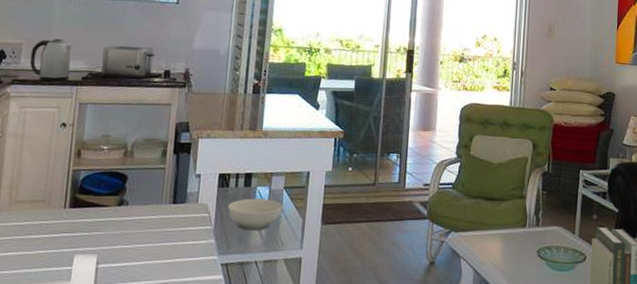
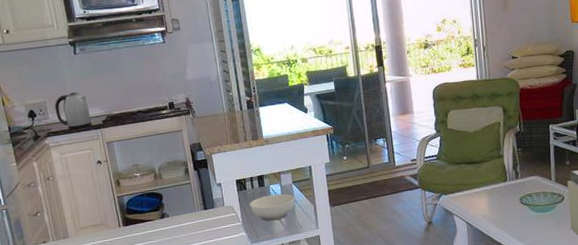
toaster: present [100,45,154,80] -> none [112,85,159,118]

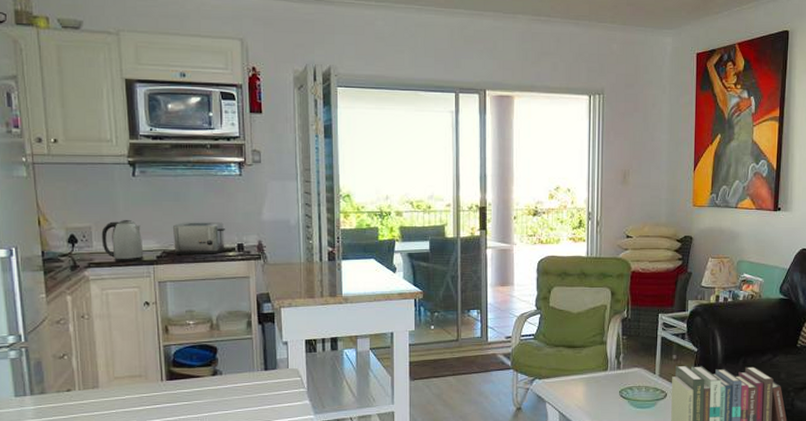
toaster: none [112,85,159,118] -> present [172,222,225,256]
bowl: present [249,193,295,221] -> none [317,360,371,390]

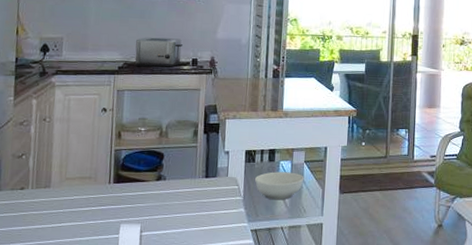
kettle: present [101,220,144,263] -> none [70,33,108,72]
bowl: none [317,360,371,390] -> present [254,171,304,200]

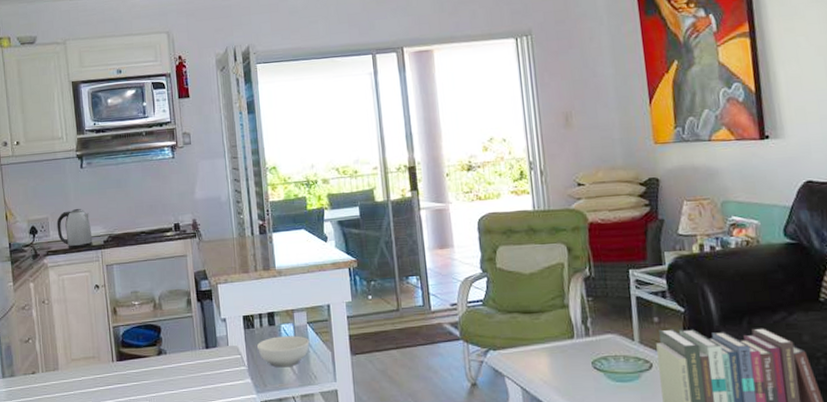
kettle: none [70,33,108,72] -> present [56,209,93,249]
toaster: present [134,37,182,68] -> none [116,204,163,239]

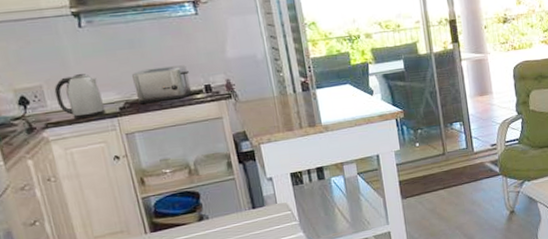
toaster: none [116,204,163,239] -> present [131,65,192,105]
bowl: present [256,335,310,368] -> none [306,186,361,219]

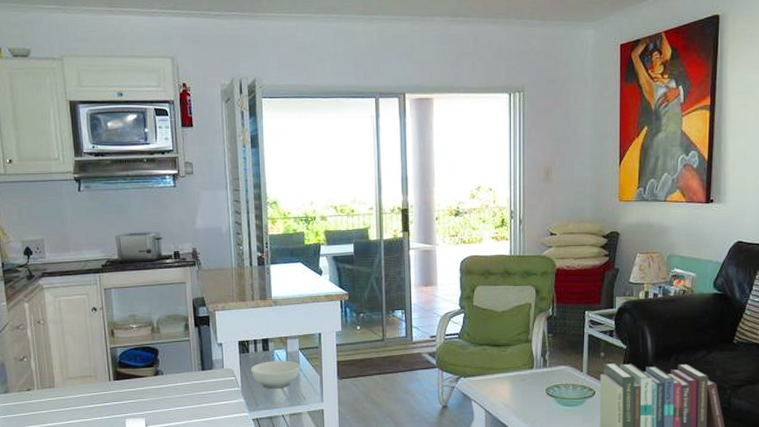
kettle: present [54,74,106,120] -> none [52,232,91,272]
bowl: none [306,186,361,219] -> present [250,360,301,389]

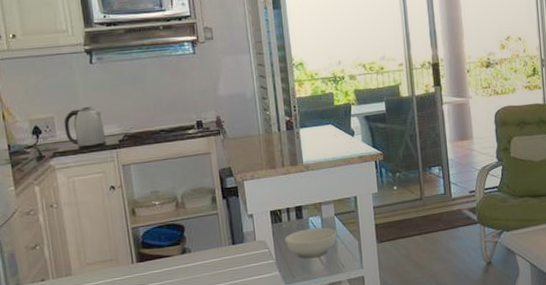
kettle: none [52,232,91,272] -> present [64,107,107,150]
toaster: present [115,232,163,264] -> none [132,101,185,138]

